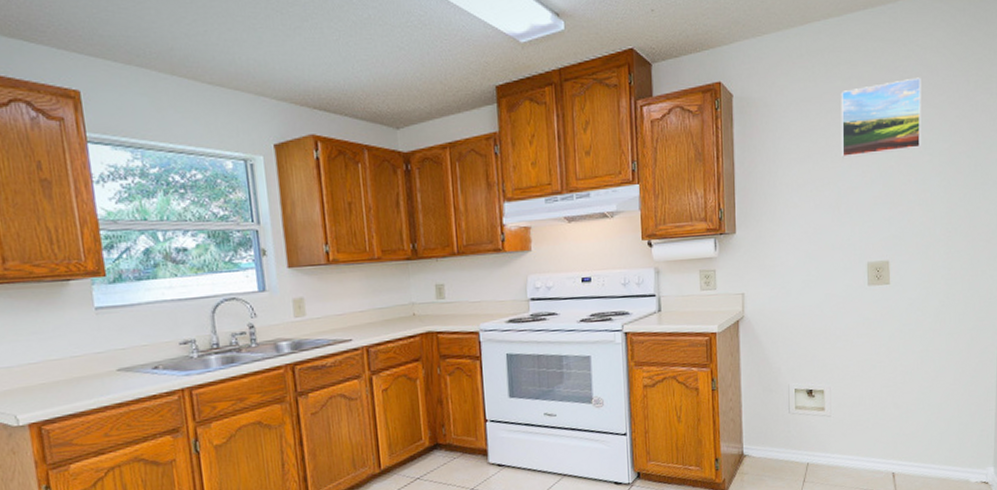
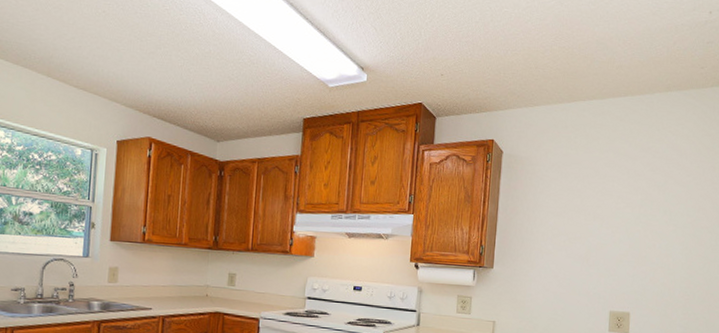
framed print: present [840,77,921,158] -> none [594,158,671,219]

